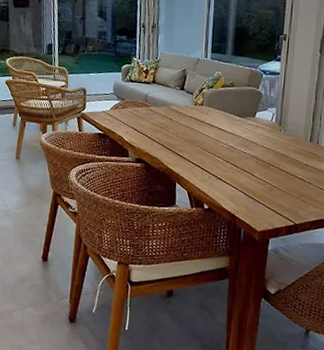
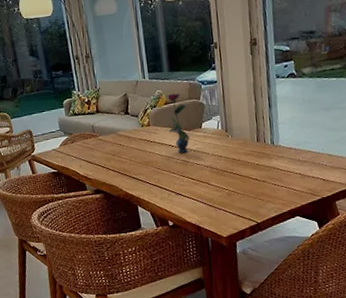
vase: none [221,77,243,139] -> present [167,93,190,153]

